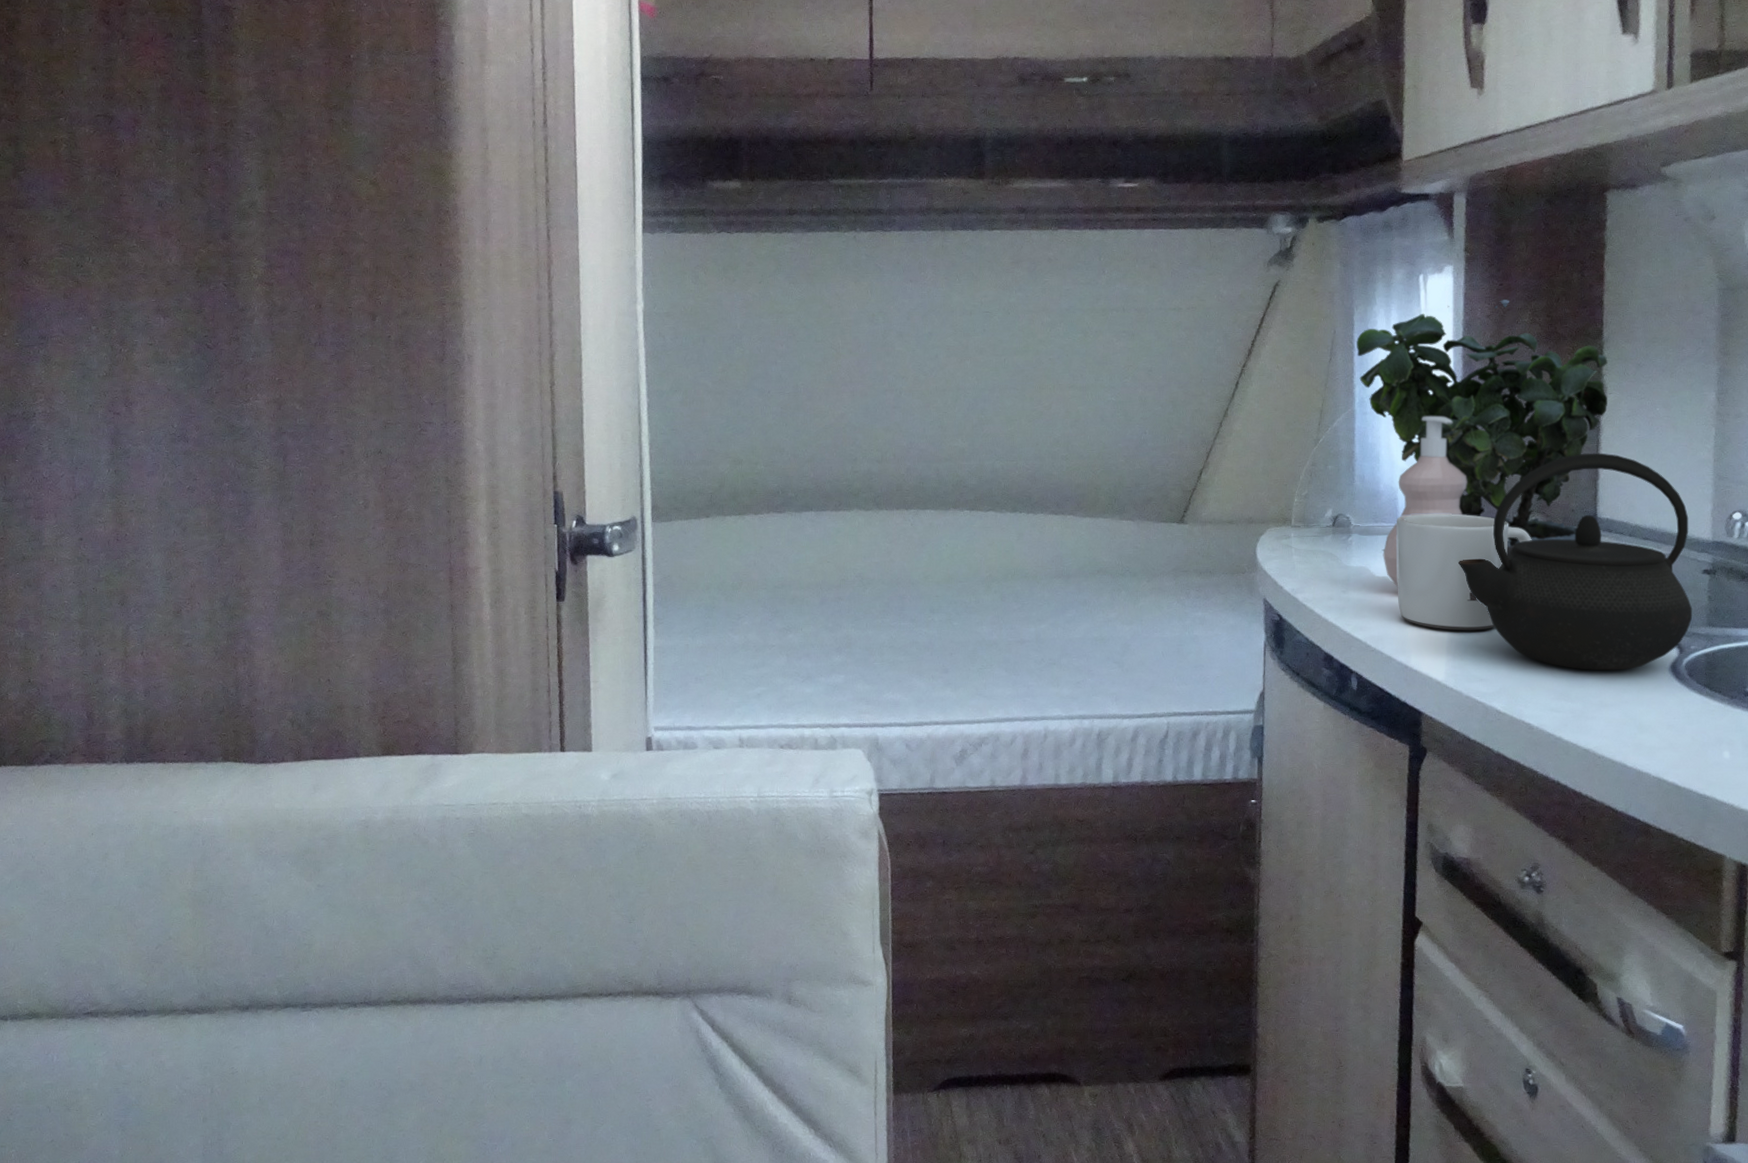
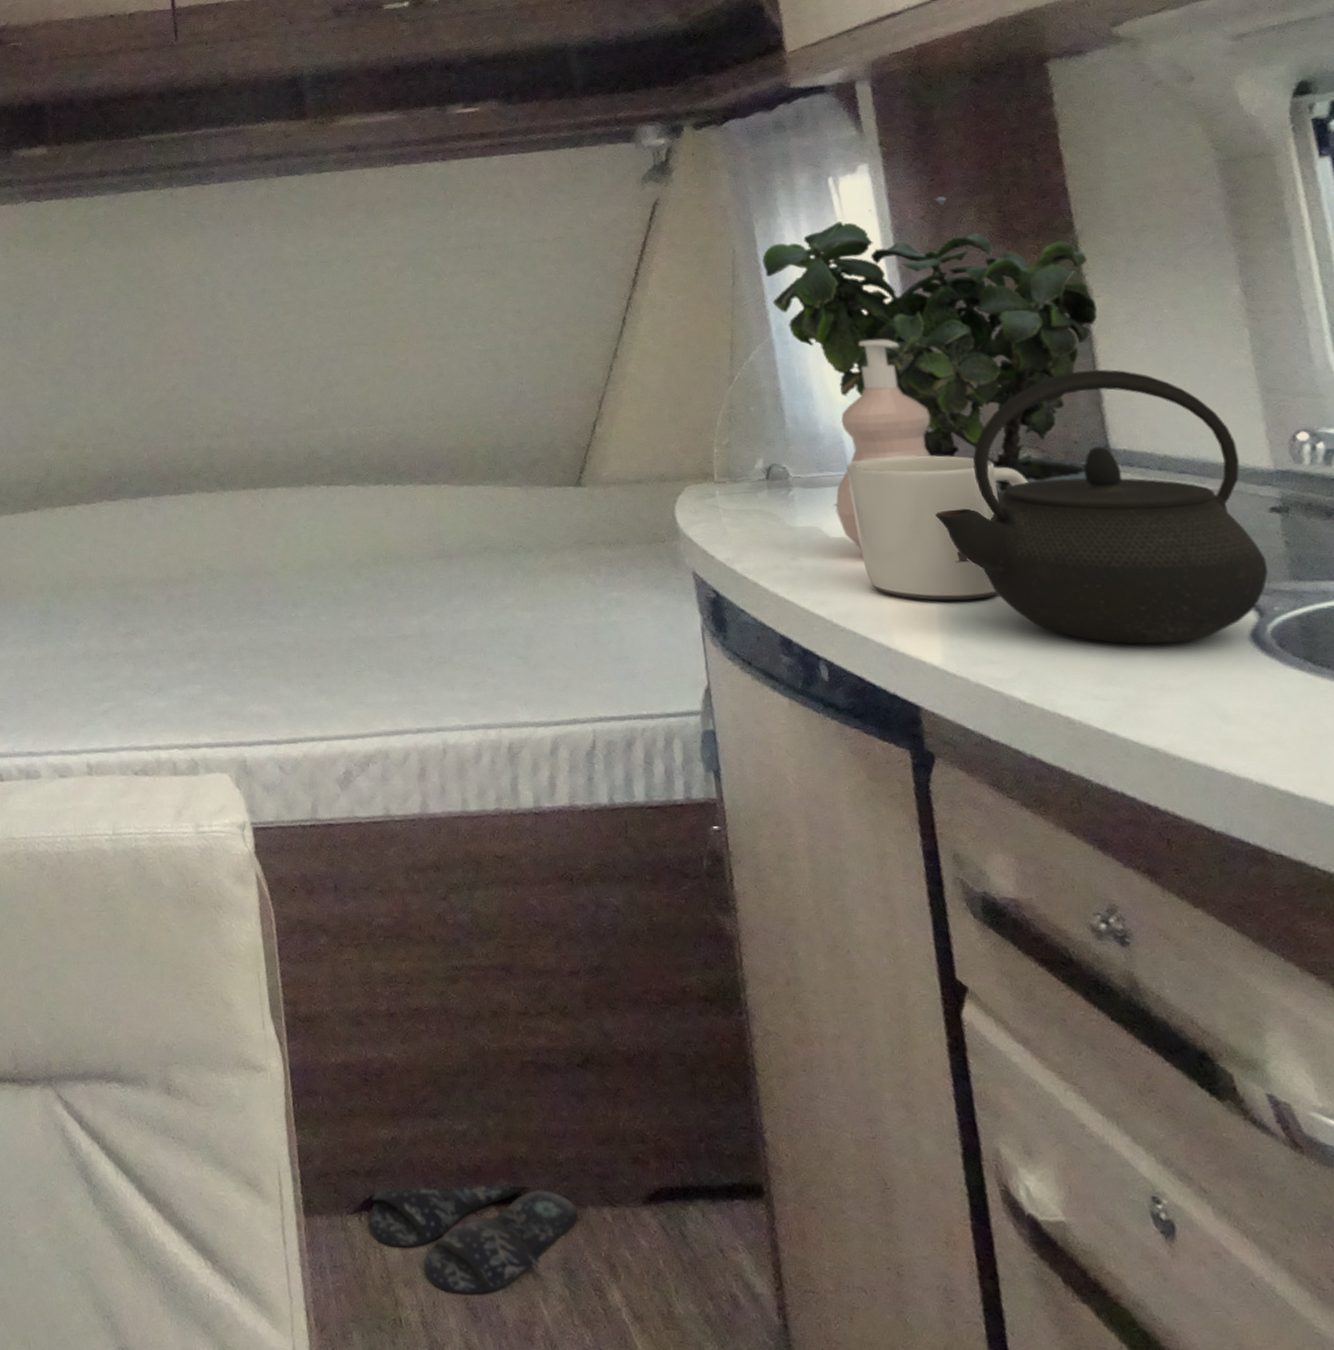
slippers: none [943,1068,1108,1148] -> present [368,1184,578,1295]

